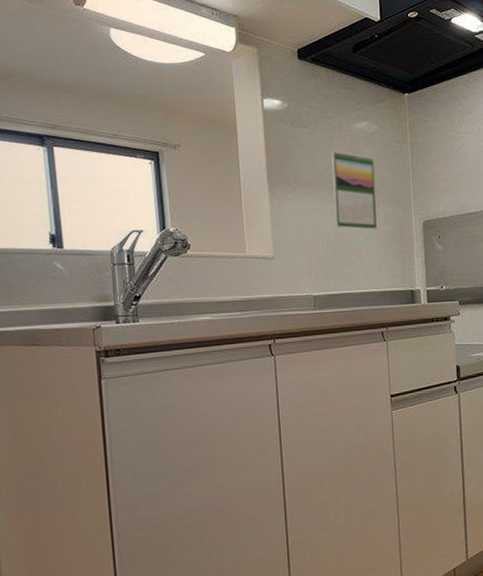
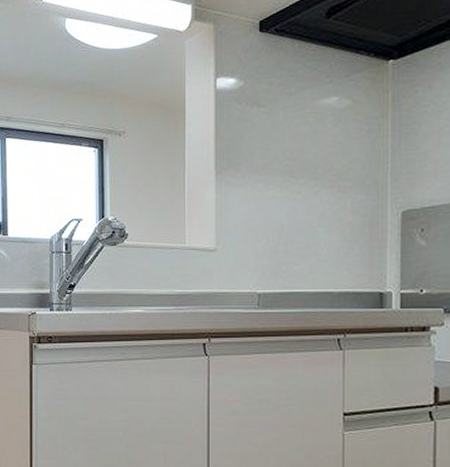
calendar: present [331,150,377,229] -> none [289,130,343,220]

